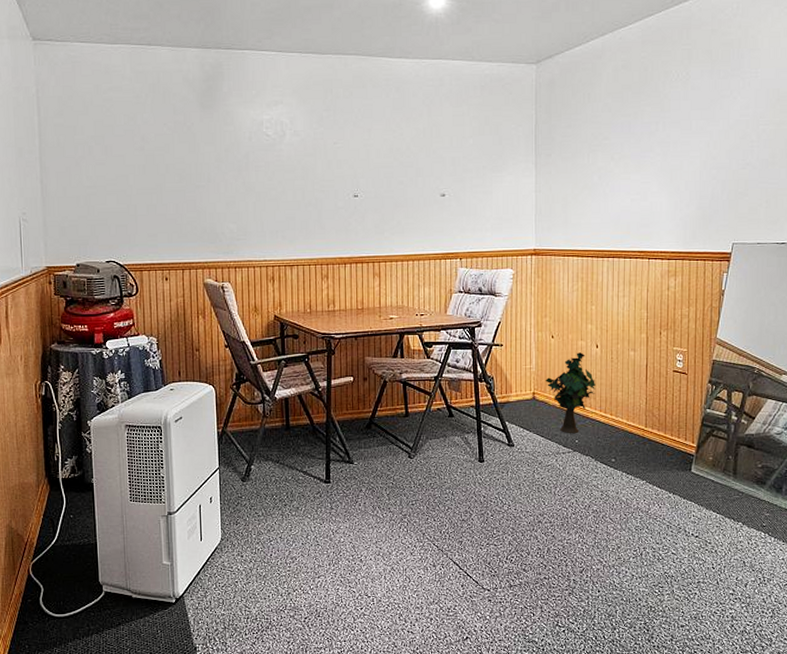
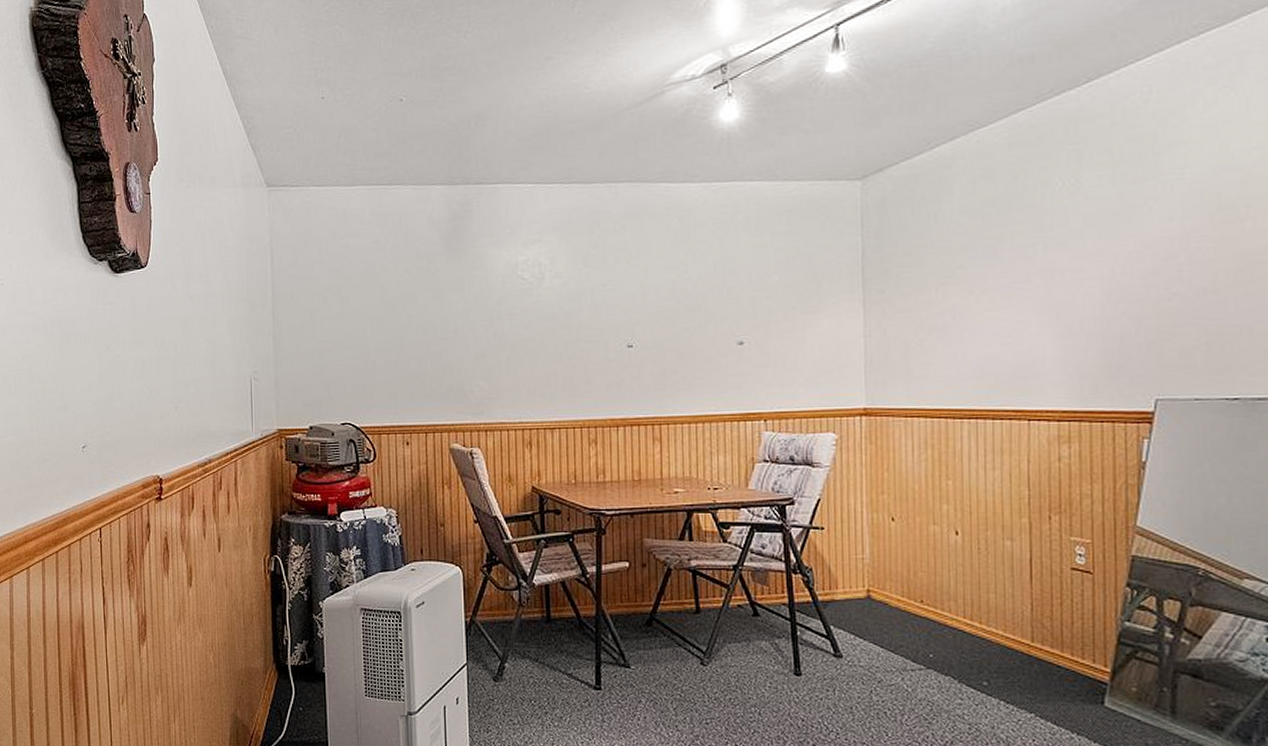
decorative plant: present [546,352,595,433] -> none [885,540,956,645]

